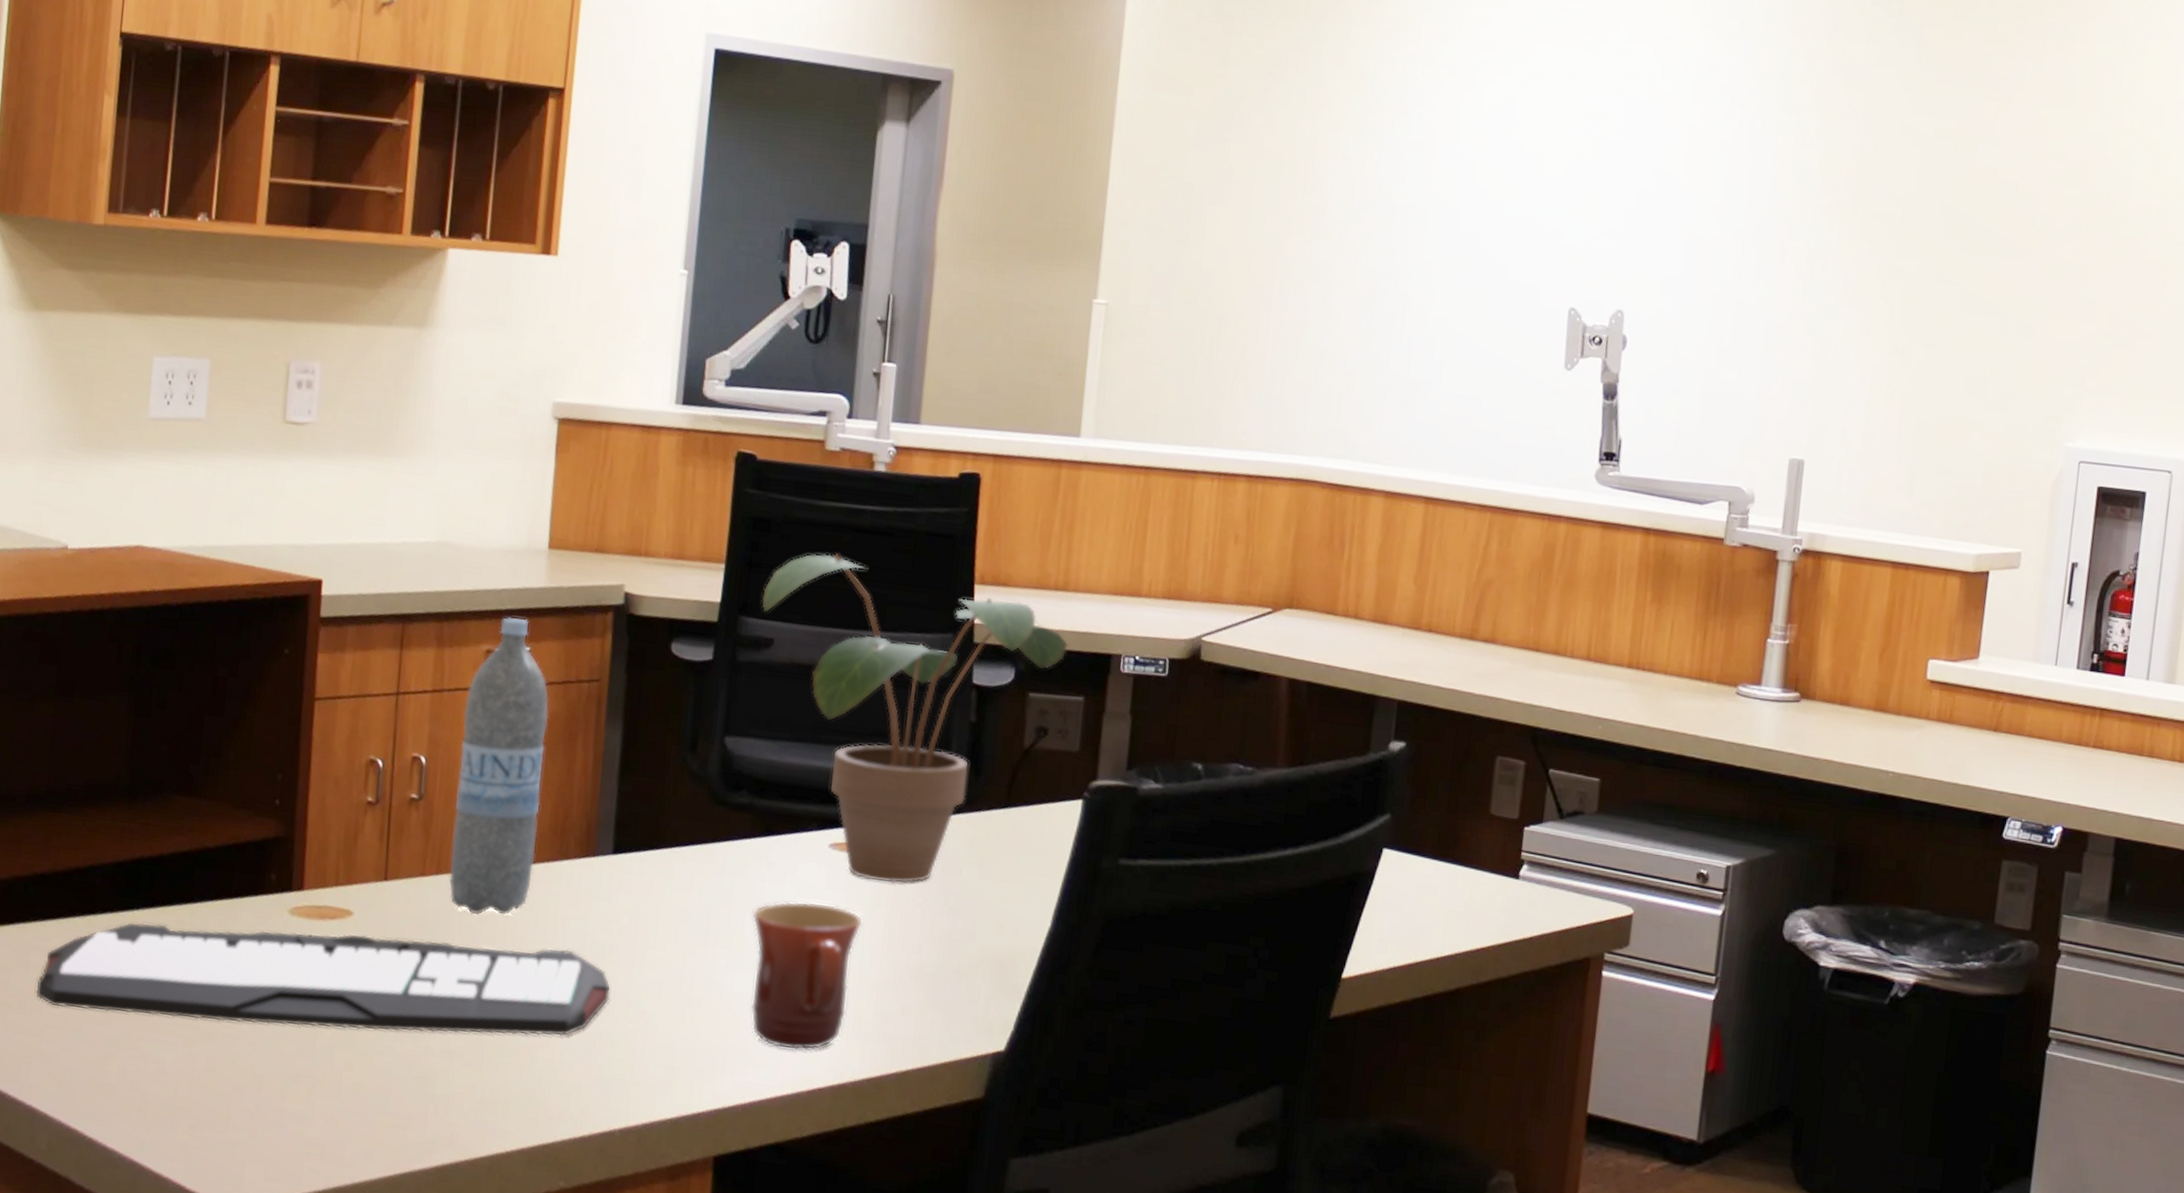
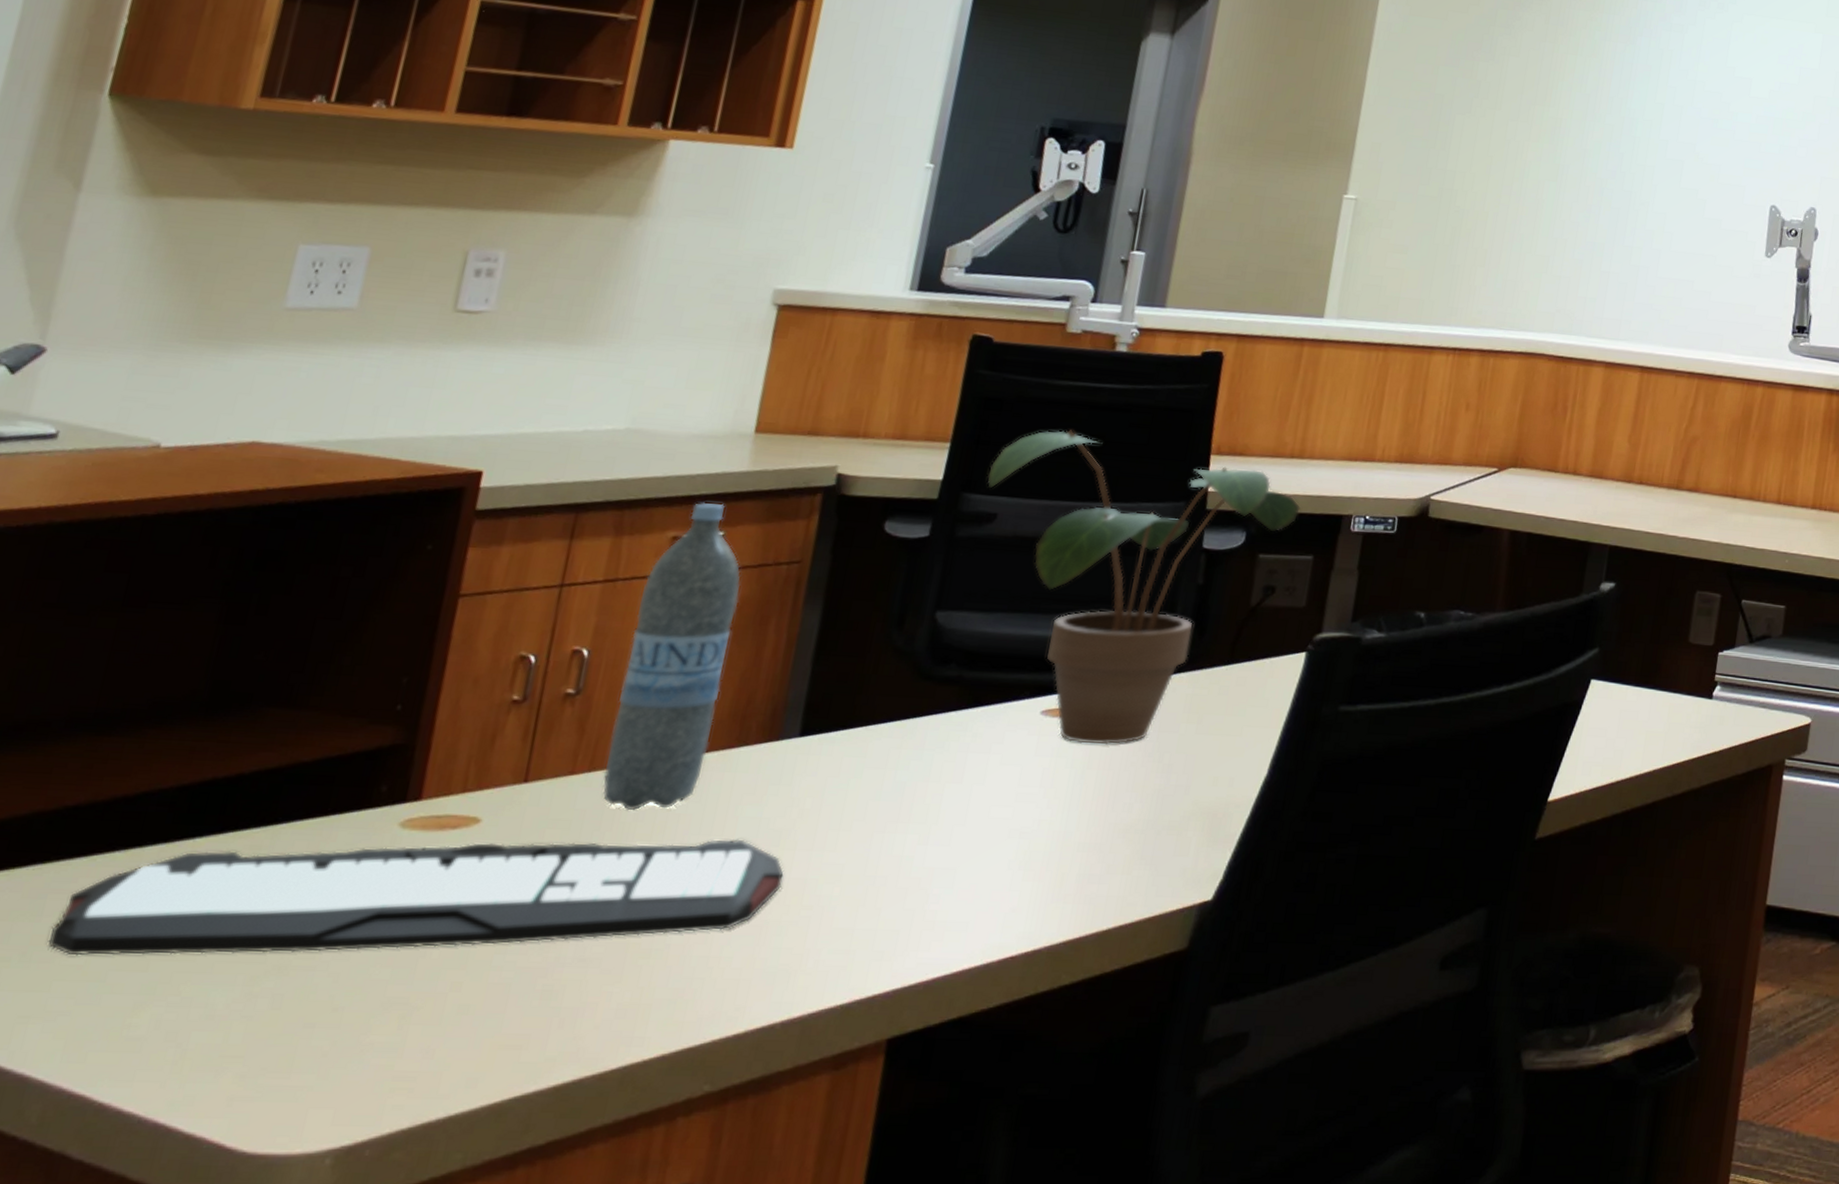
mug: present [750,901,863,1051] -> none [942,769,1072,921]

